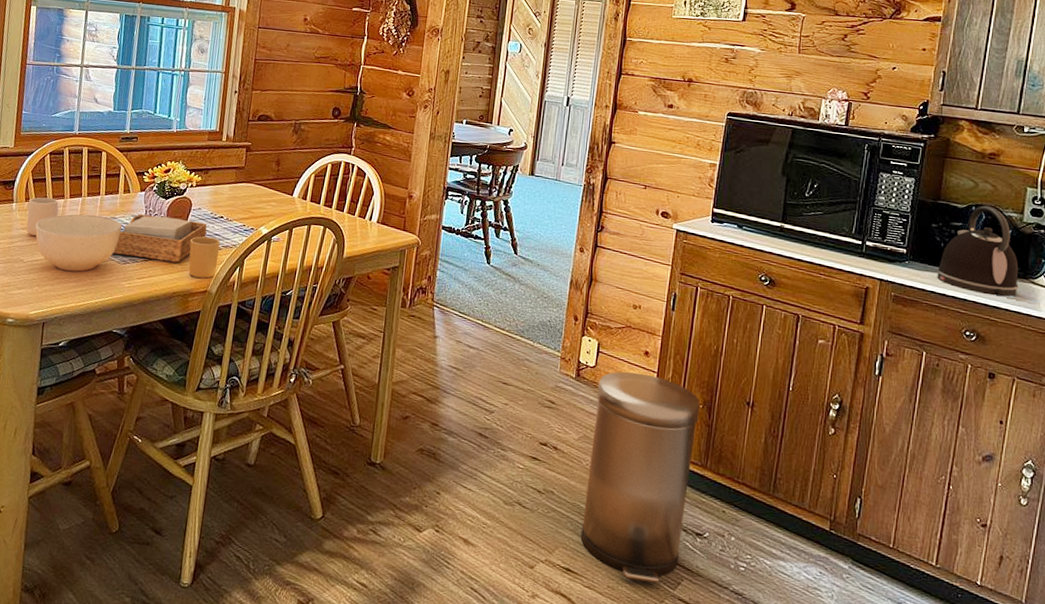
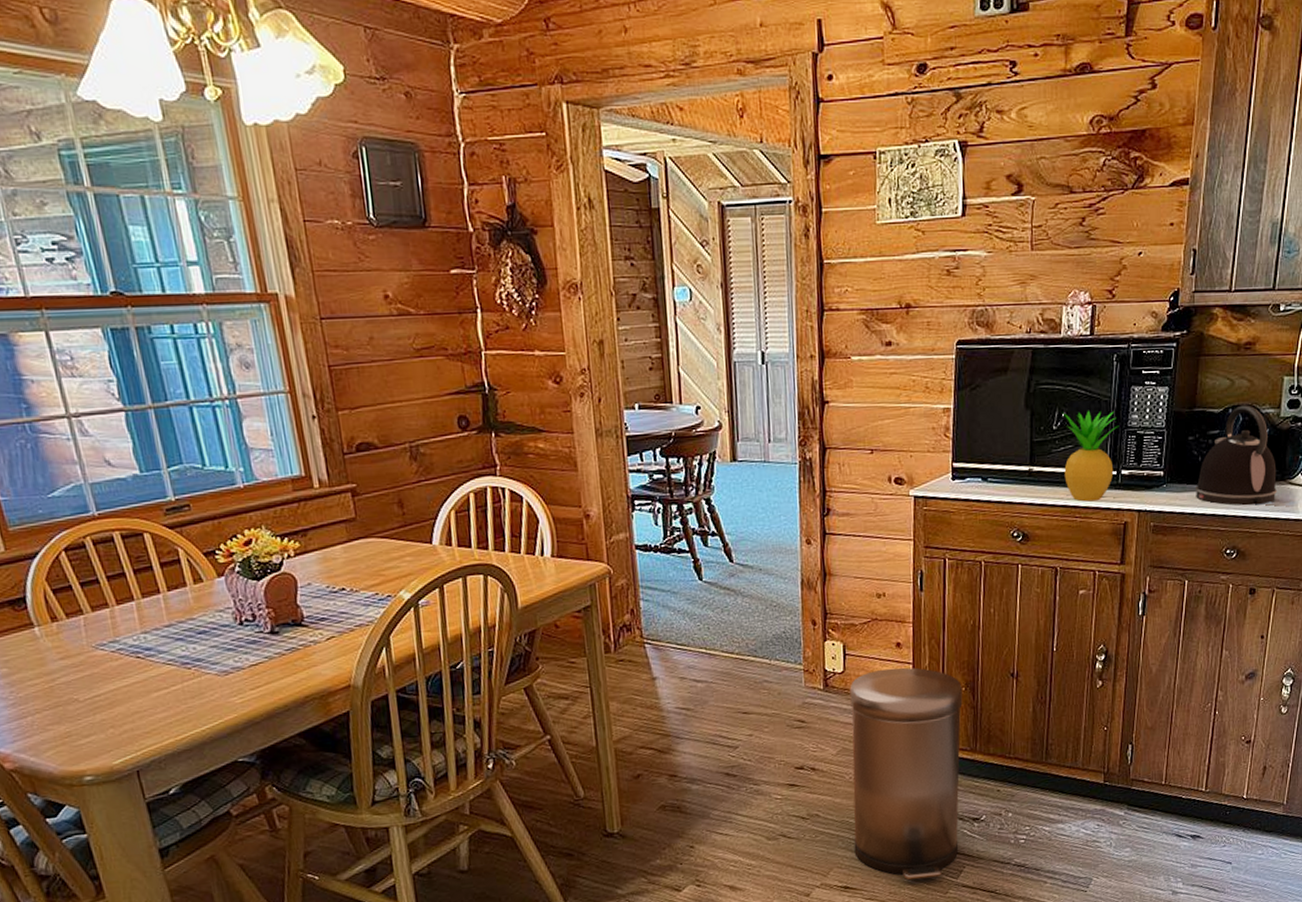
cup: present [26,197,59,237] -> none [57,610,108,666]
bowl: present [35,214,123,272] -> none [78,620,209,701]
napkin holder: present [112,214,207,263] -> none [204,600,329,665]
mug: present [188,236,220,279] -> none [308,617,356,672]
fruit: none [812,184,867,264] -> present [1062,411,1119,502]

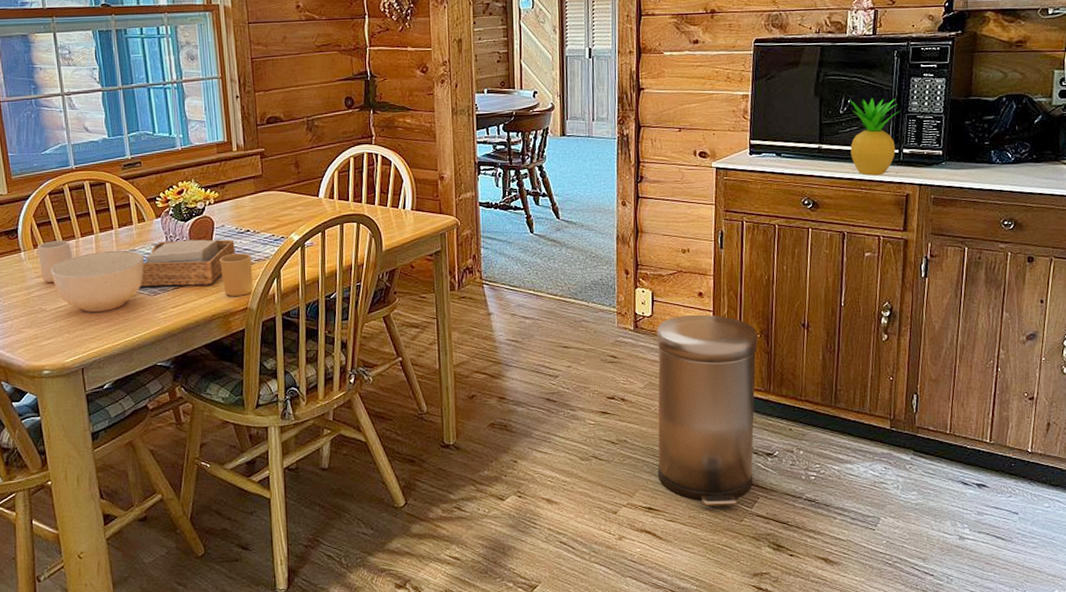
cup: none [57,610,108,666] -> present [38,240,72,283]
bowl: none [78,620,209,701] -> present [50,250,145,313]
napkin holder: none [204,600,329,665] -> present [140,239,235,287]
mug: none [308,617,356,672] -> present [220,253,253,296]
kettle: present [1194,405,1277,506] -> none [972,94,1051,183]

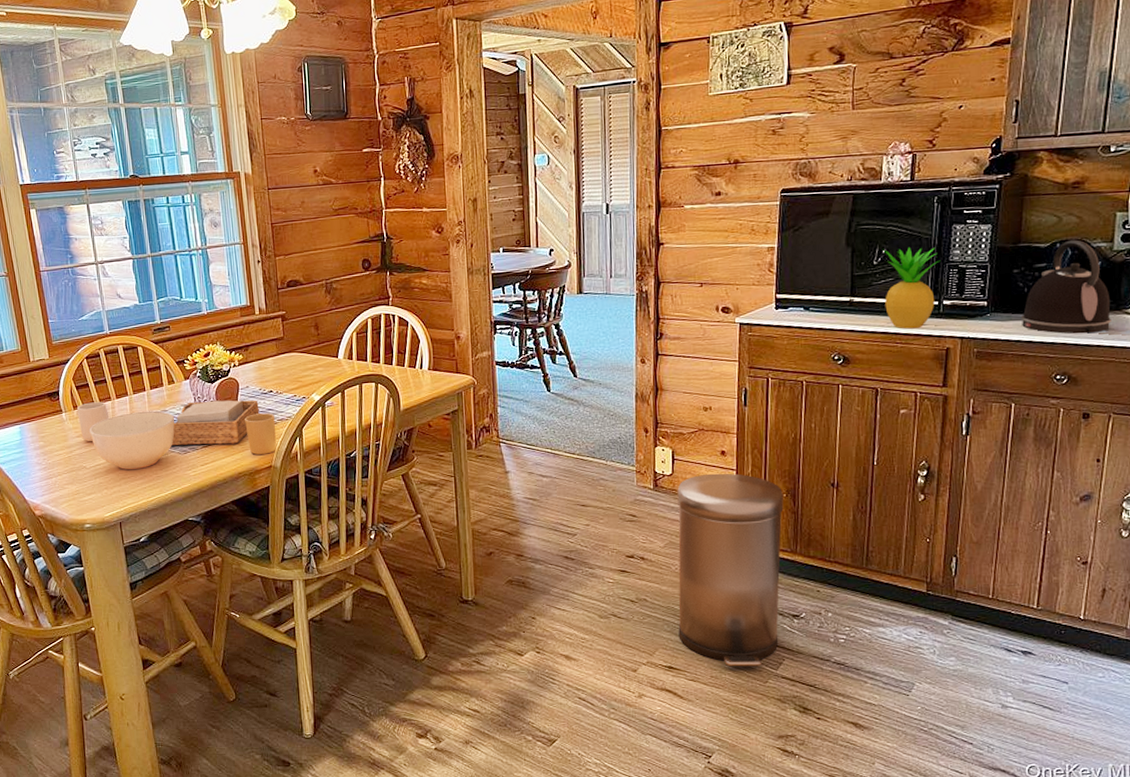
kettle: none [972,94,1051,183] -> present [1020,239,1111,335]

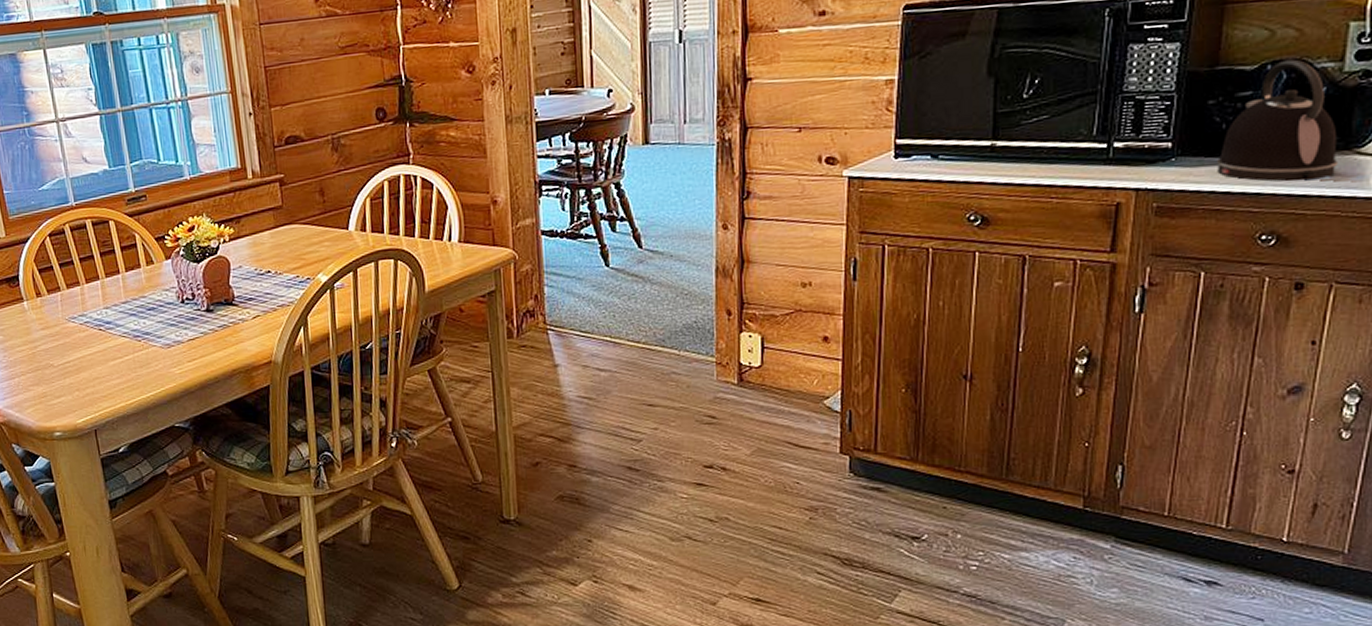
cup: present [77,402,109,442] -> none [41,287,78,336]
bowl: present [89,411,175,470] -> none [55,297,156,368]
napkin holder: present [171,400,259,446] -> none [152,282,255,338]
mug: present [245,413,276,455] -> none [238,298,277,348]
pedal bin: present [677,473,784,667] -> none [767,363,902,600]
fruit: present [883,247,941,329] -> none [1036,74,1112,180]

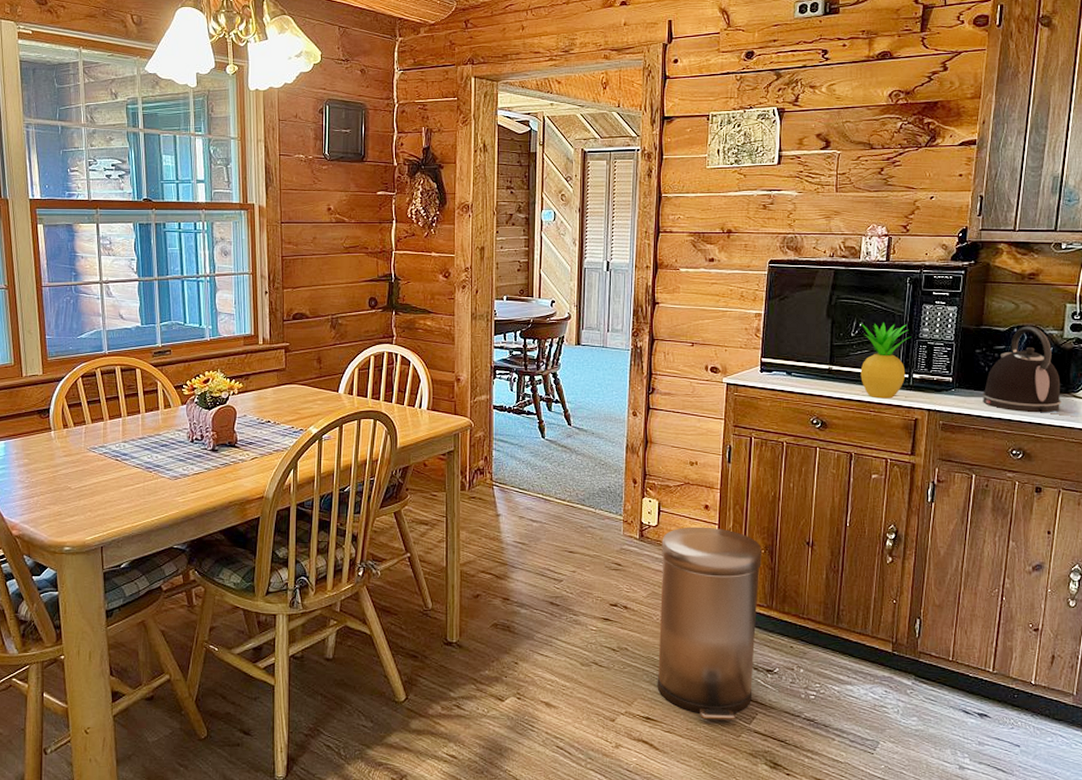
pedal bin: none [767,363,902,600] -> present [657,526,762,720]
fruit: none [1036,74,1112,180] -> present [860,323,911,399]

